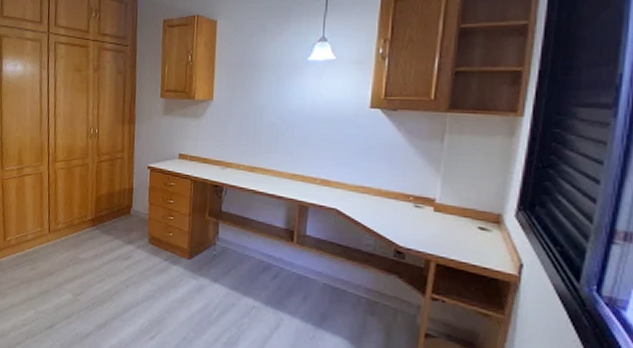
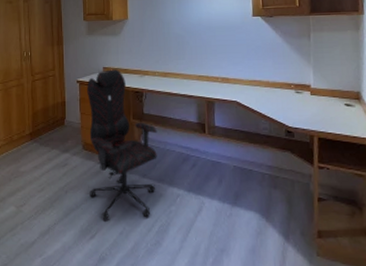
office chair: none [152,157,236,326] -> present [87,69,157,220]

